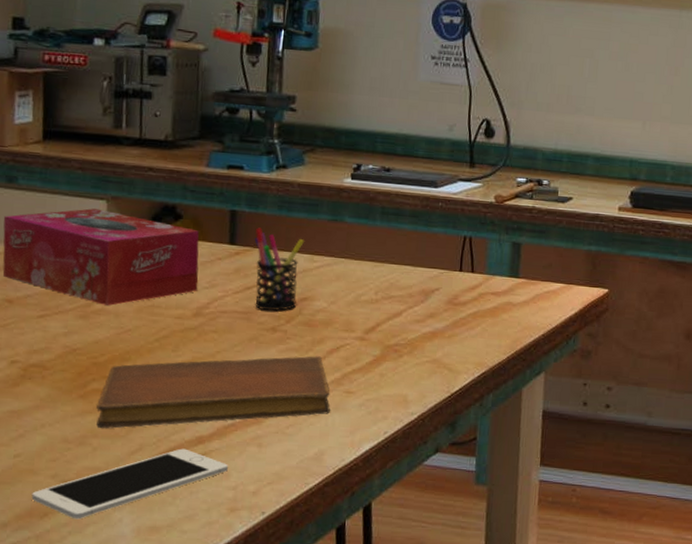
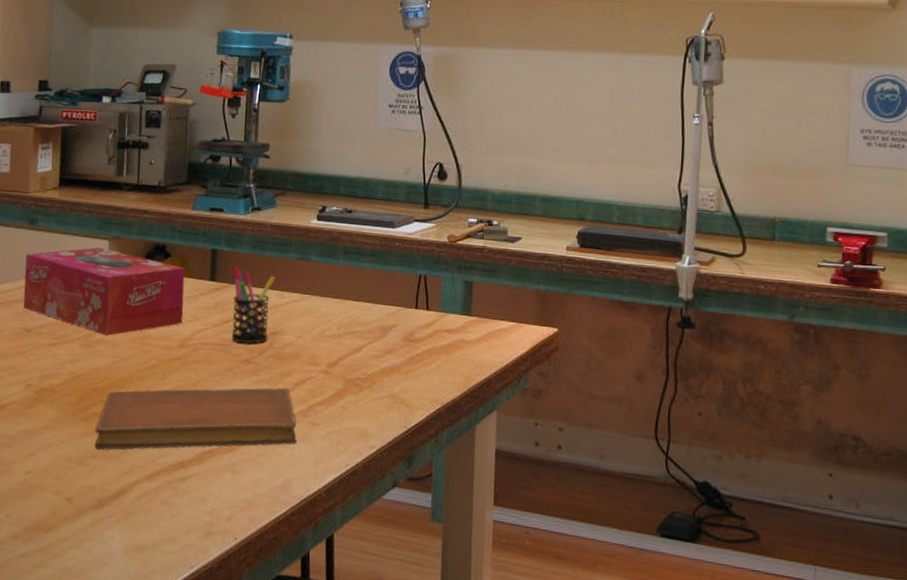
cell phone: present [31,448,228,520] -> none [39,472,206,535]

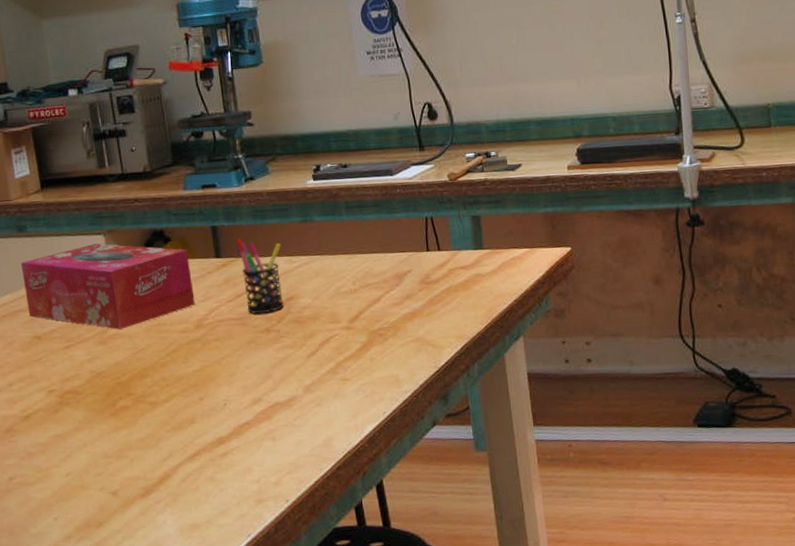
notebook: present [94,387,297,451] -> none [127,349,331,441]

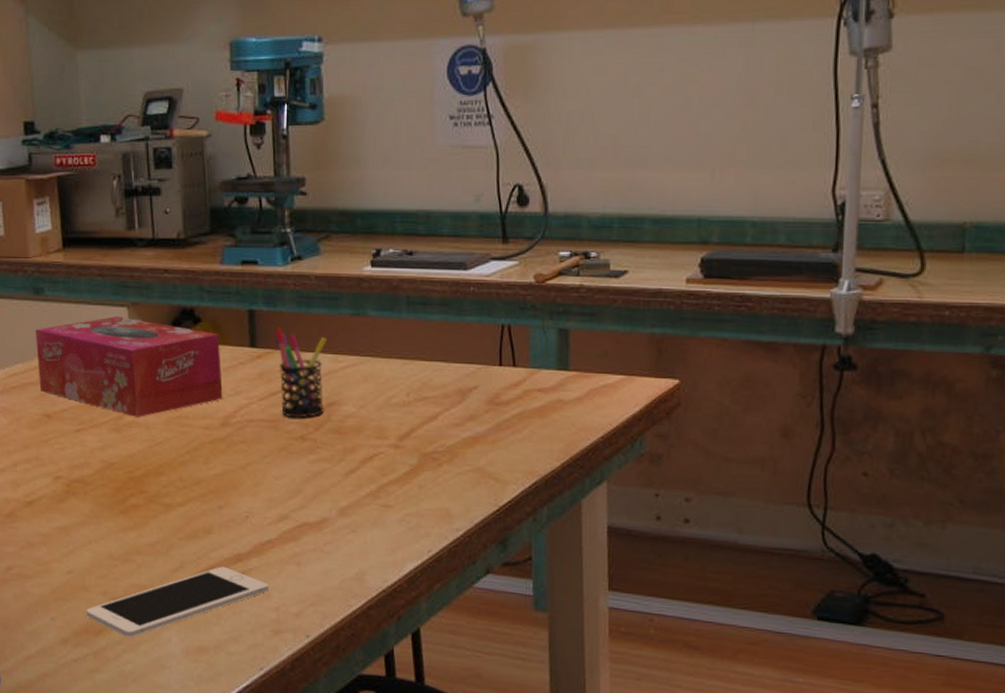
cell phone: none [86,450,249,526] -> present [86,566,268,638]

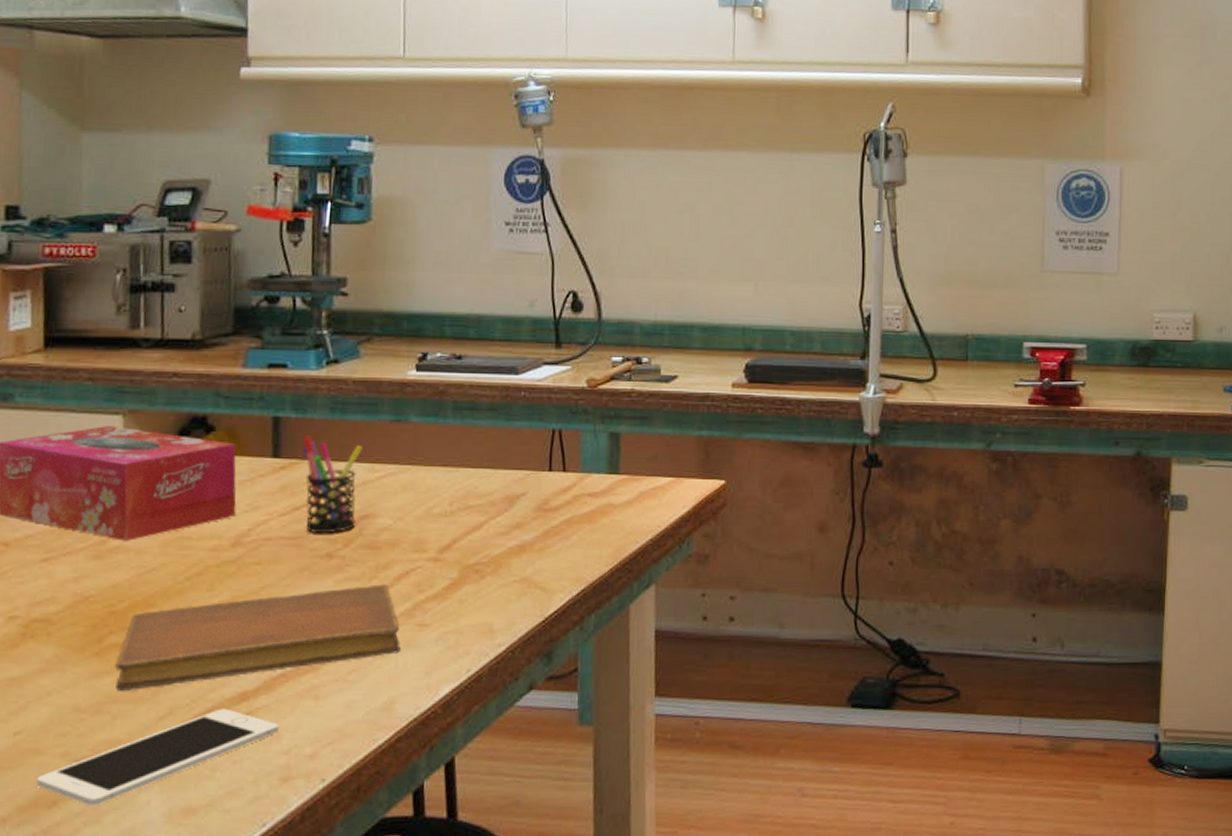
notebook: none [137,466,368,545] -> present [115,584,401,691]

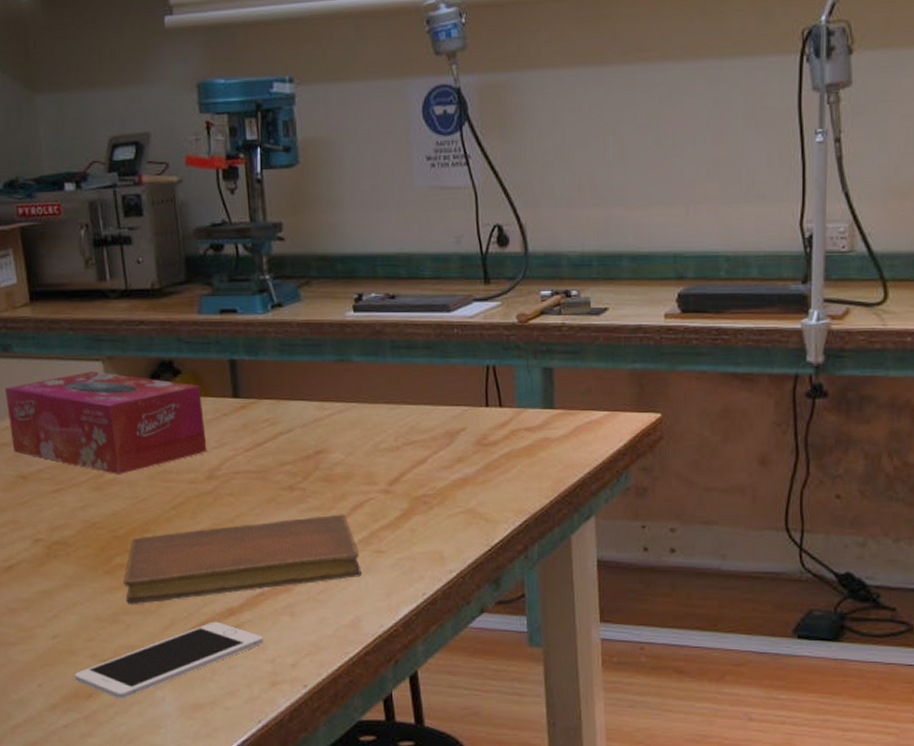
pen holder: present [302,435,362,533] -> none [258,376,311,467]

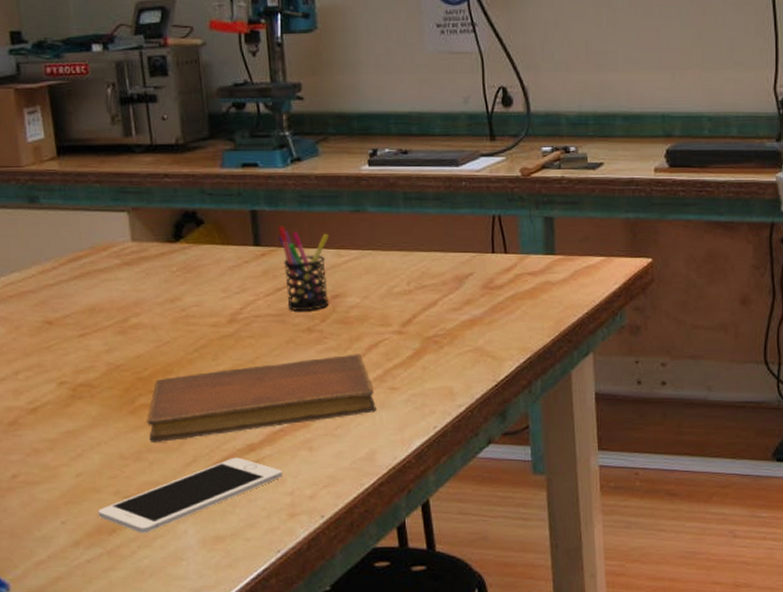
tissue box: present [4,371,207,474] -> none [31,222,229,319]
pen holder: none [258,376,311,467] -> present [278,226,329,310]

